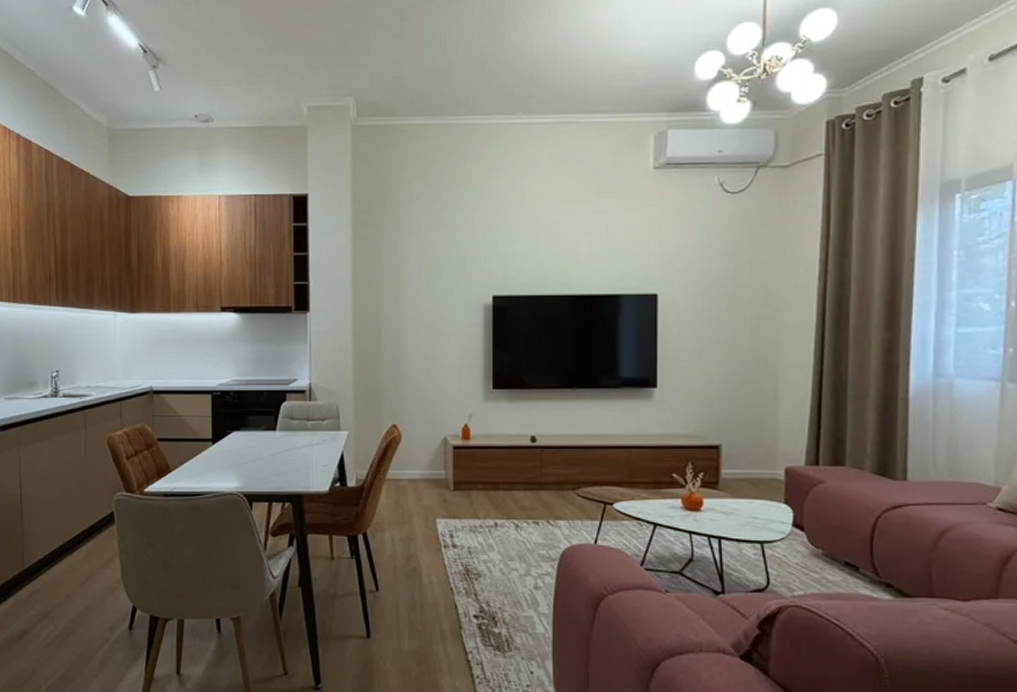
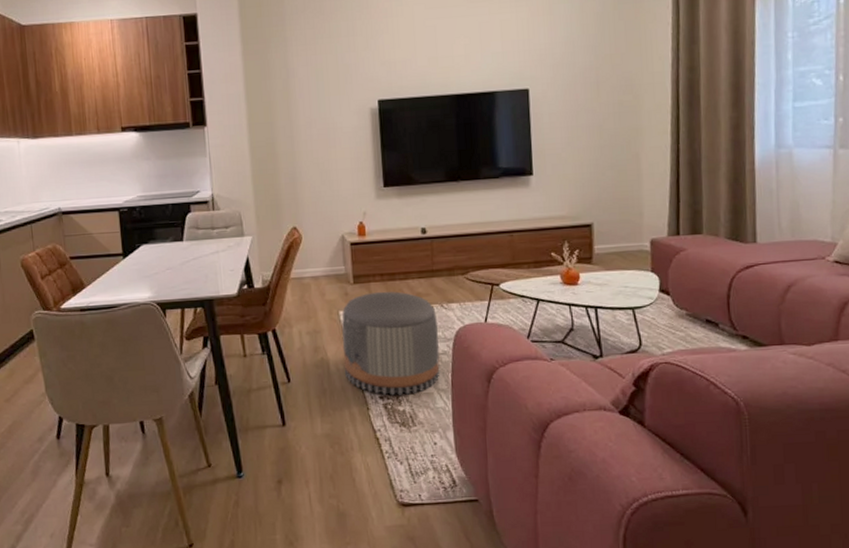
pouf: none [437,501,543,616] -> present [342,291,440,396]

